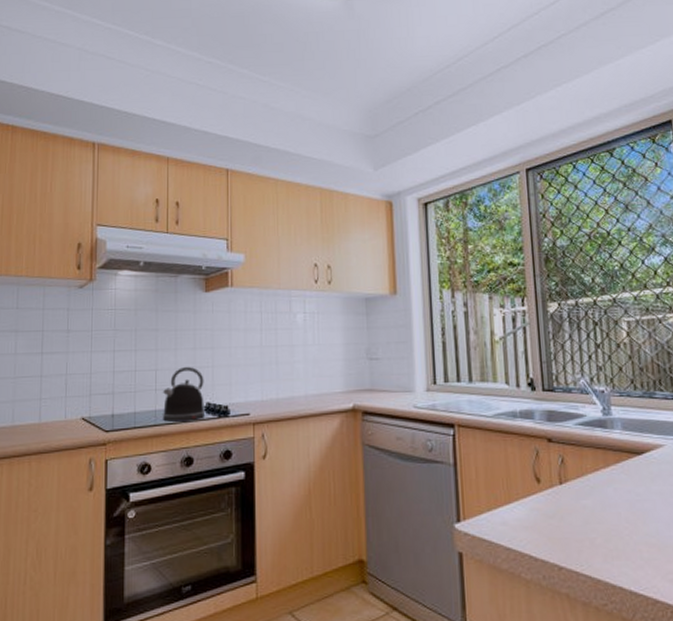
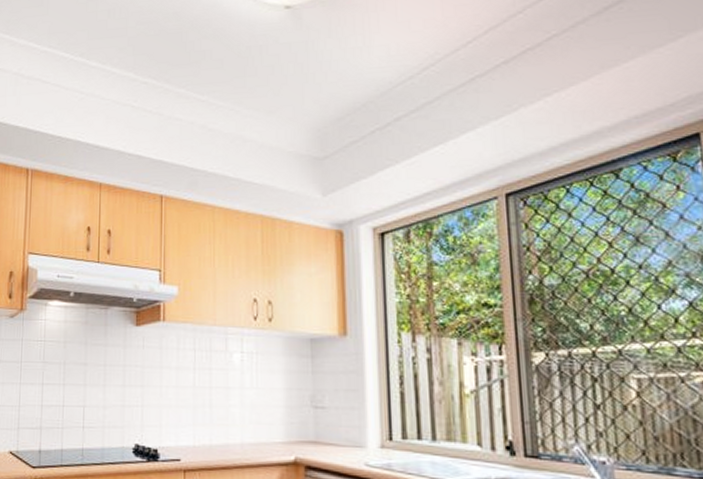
kettle: present [162,366,206,422] -> none [89,404,134,463]

